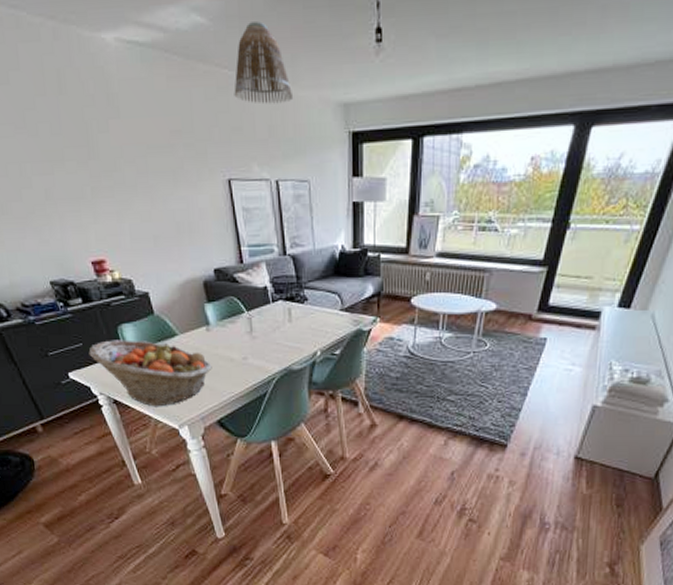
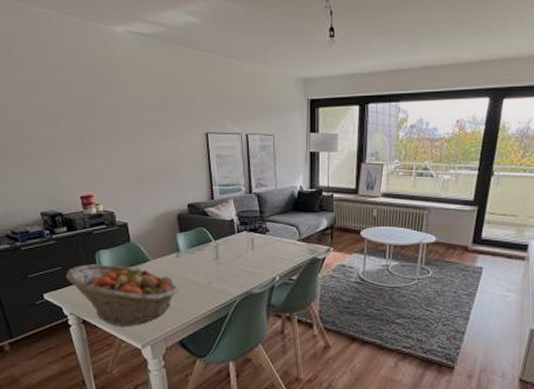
lamp shade: present [234,21,292,104] -> none [215,22,262,78]

